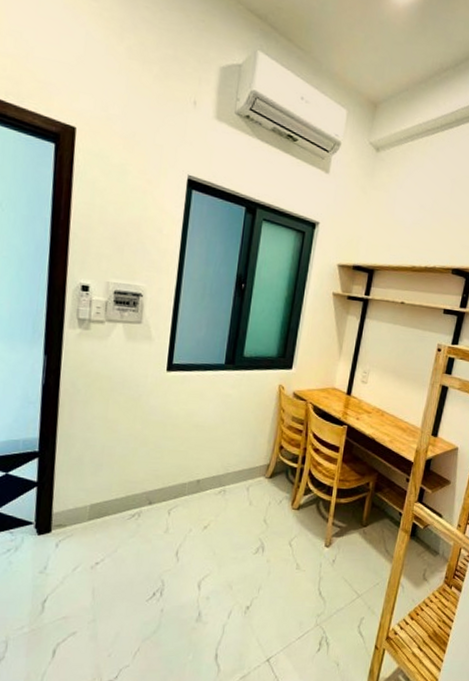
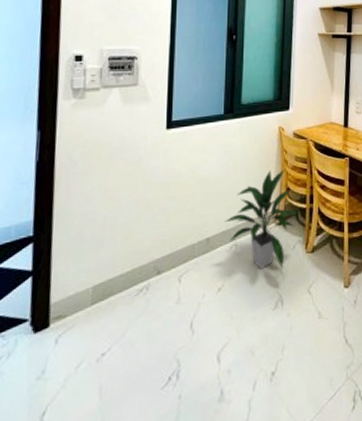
indoor plant: none [215,426,288,519] -> present [224,169,297,270]

